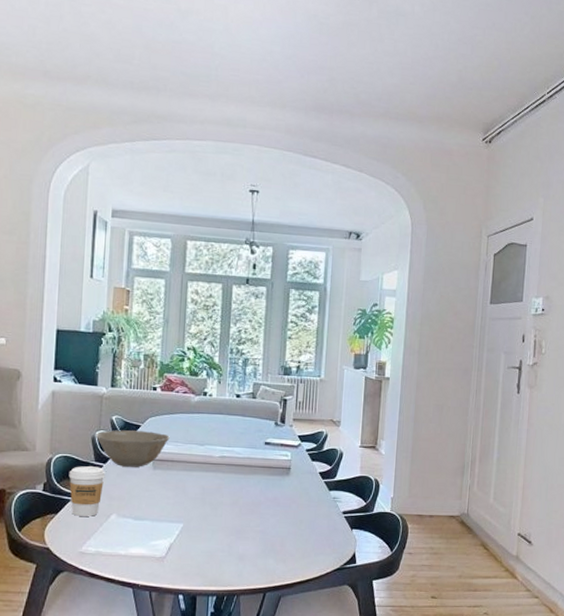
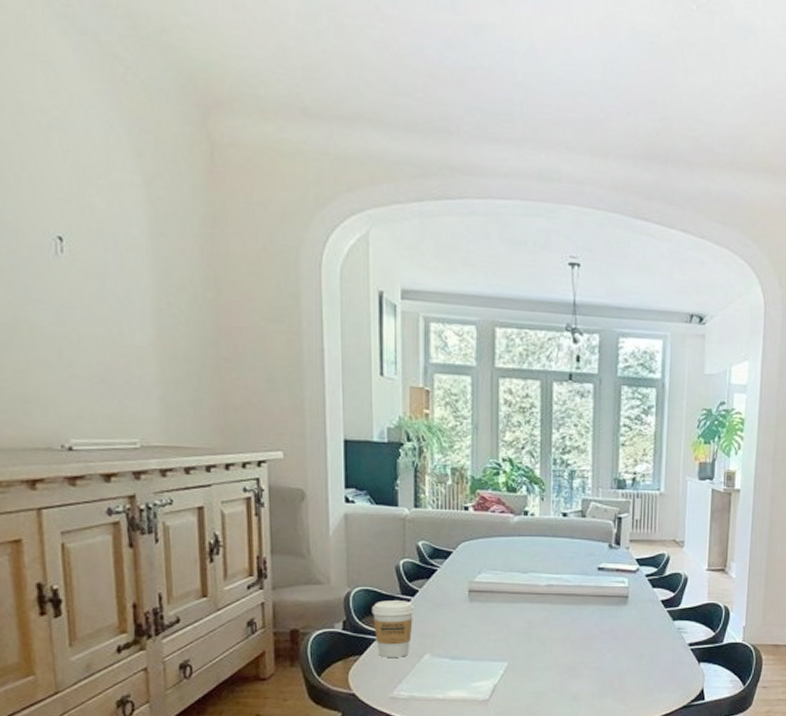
bowl: present [95,430,170,467] -> none [399,557,487,600]

